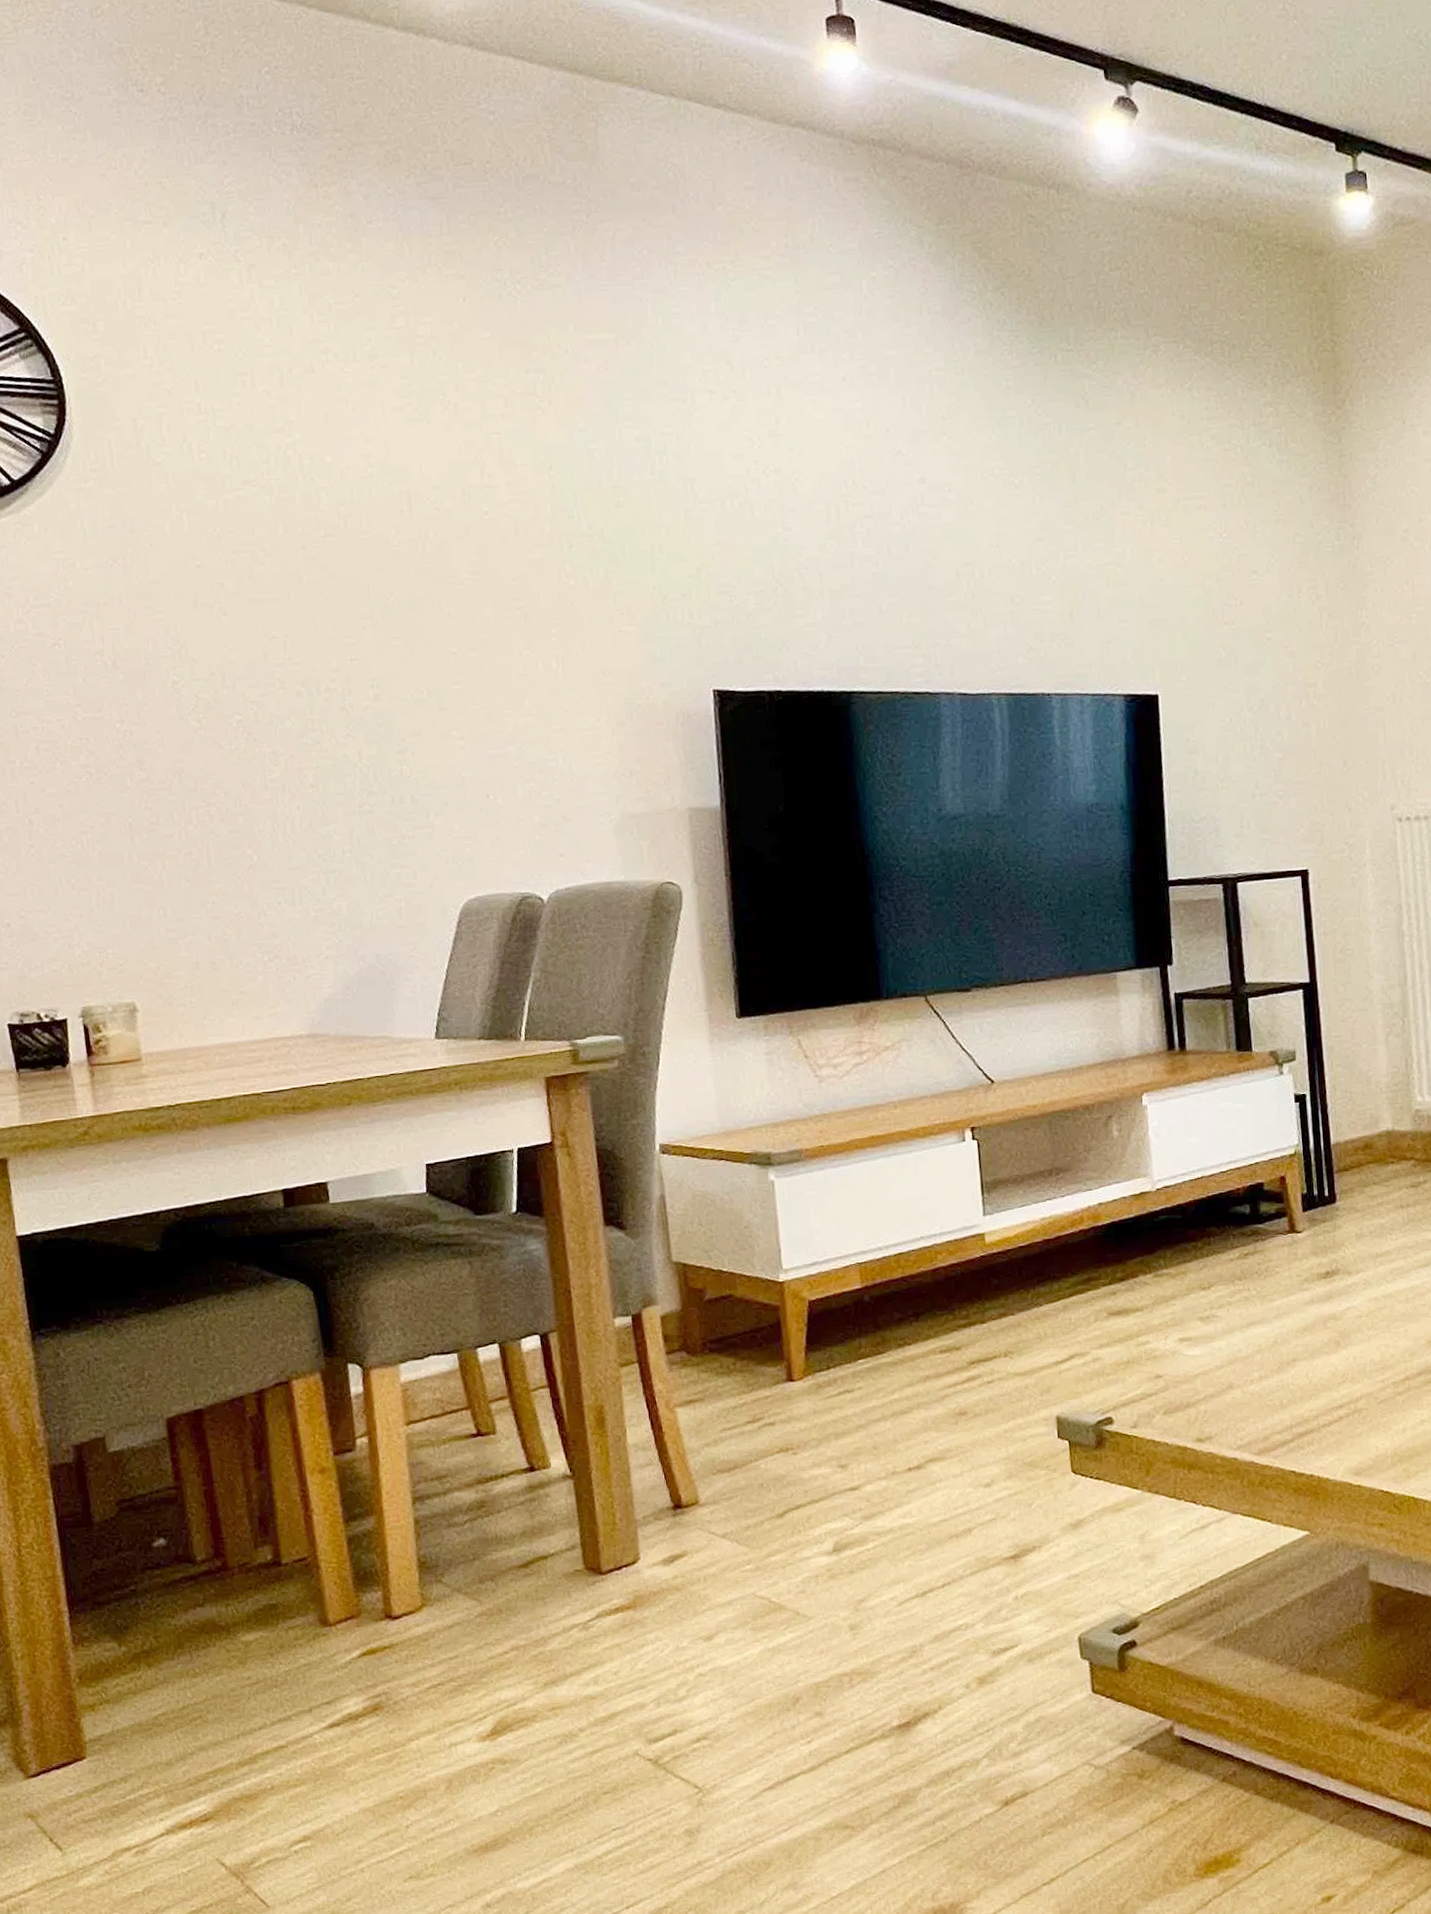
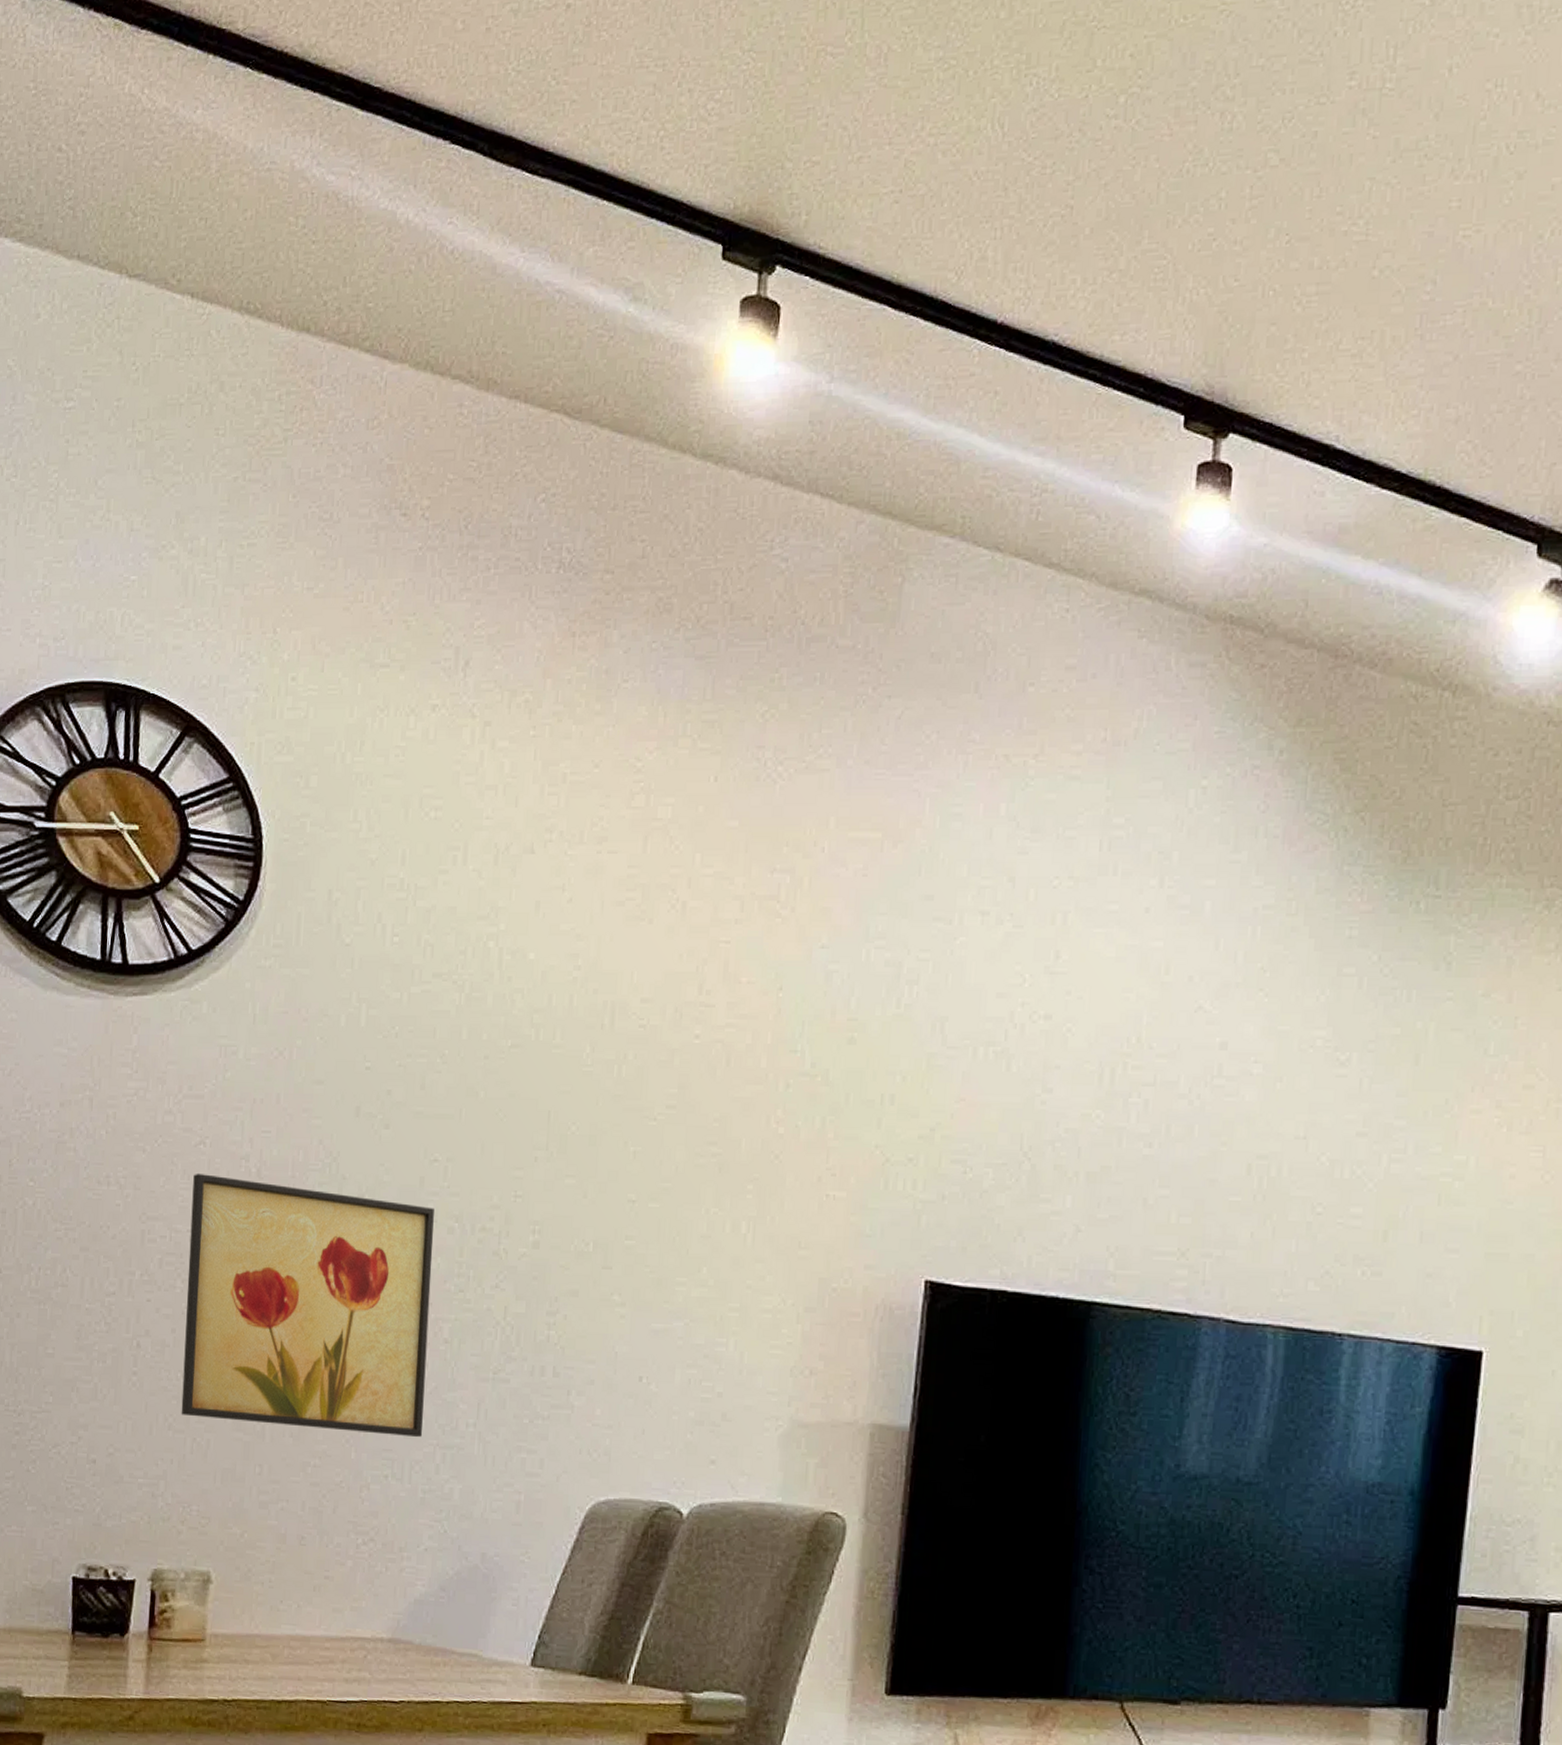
wall art: none [54,670,306,876] -> present [181,1174,434,1438]

